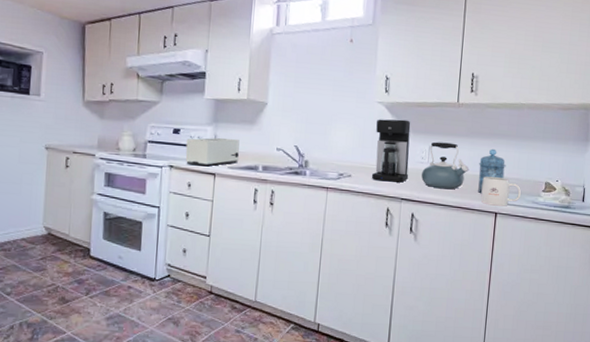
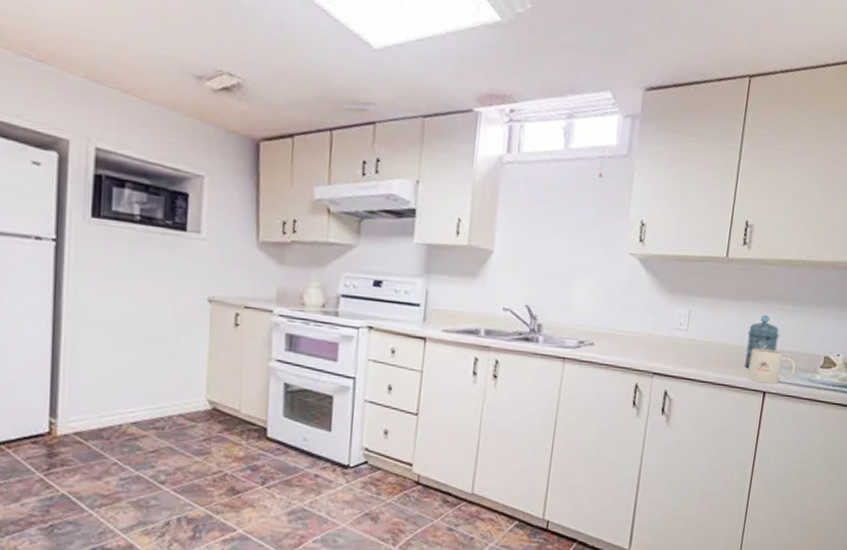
toaster: present [185,137,240,167] -> none [388,292,457,329]
coffee maker: present [371,119,411,183] -> none [618,274,669,354]
kettle: present [421,142,470,190] -> none [678,304,737,363]

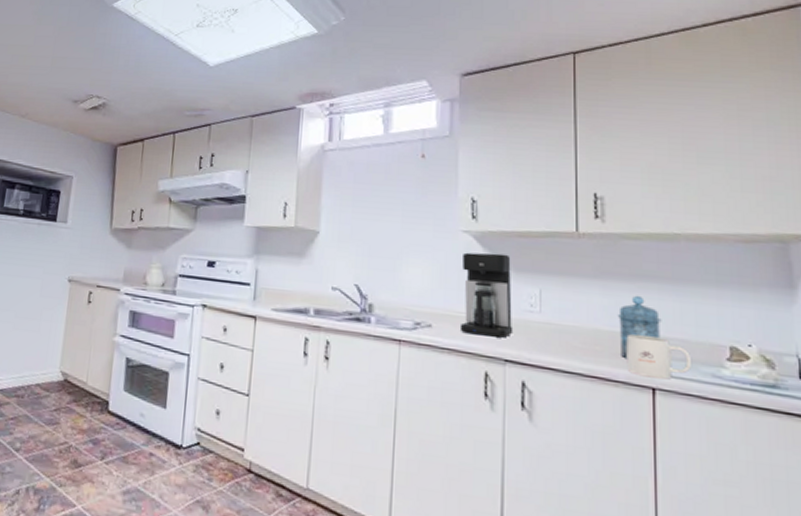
coffee maker: none [618,274,669,354] -> present [459,252,514,338]

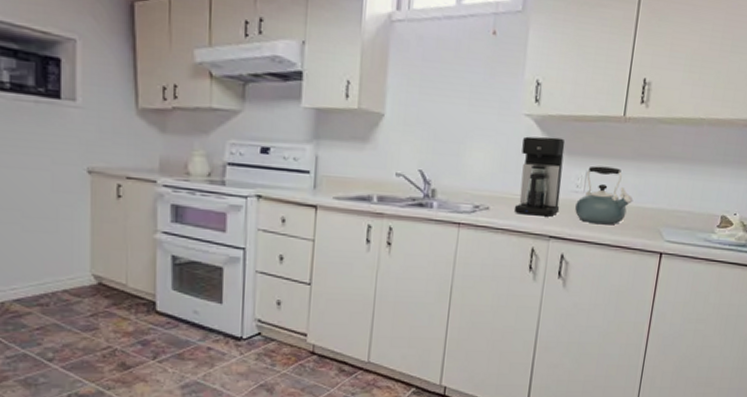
kettle: none [531,283,604,351] -> present [574,166,634,225]
canister: present [617,295,662,358] -> none [641,174,677,229]
mug: present [626,334,693,381] -> none [644,209,693,246]

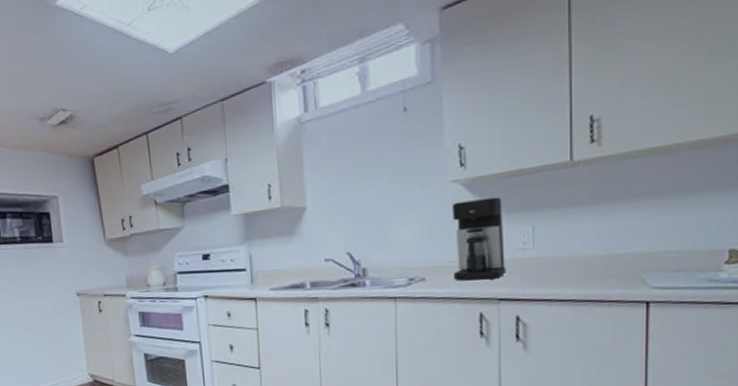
kettle: present [574,166,634,225] -> none [524,216,599,280]

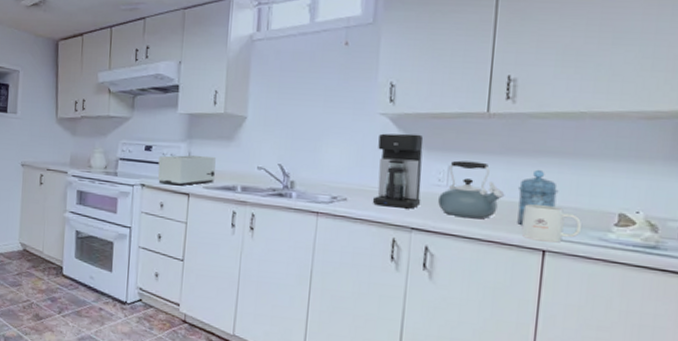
toaster: none [218,255,282,292] -> present [157,155,216,186]
kettle: none [524,216,599,280] -> present [437,160,505,219]
canister: none [612,214,659,278] -> present [517,169,559,225]
mug: none [621,252,689,294] -> present [521,204,583,244]

